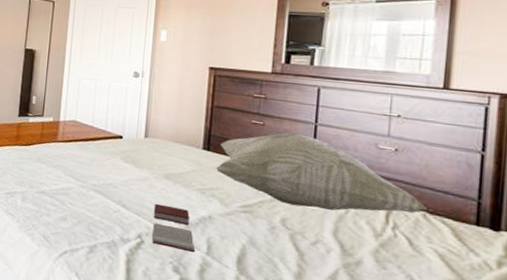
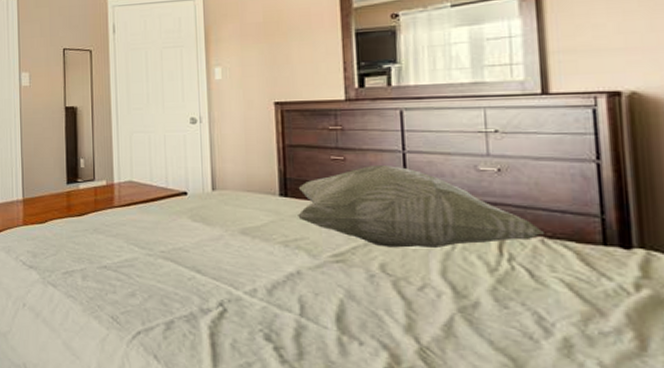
paperback book: present [152,203,196,253] -> none [233,264,287,316]

